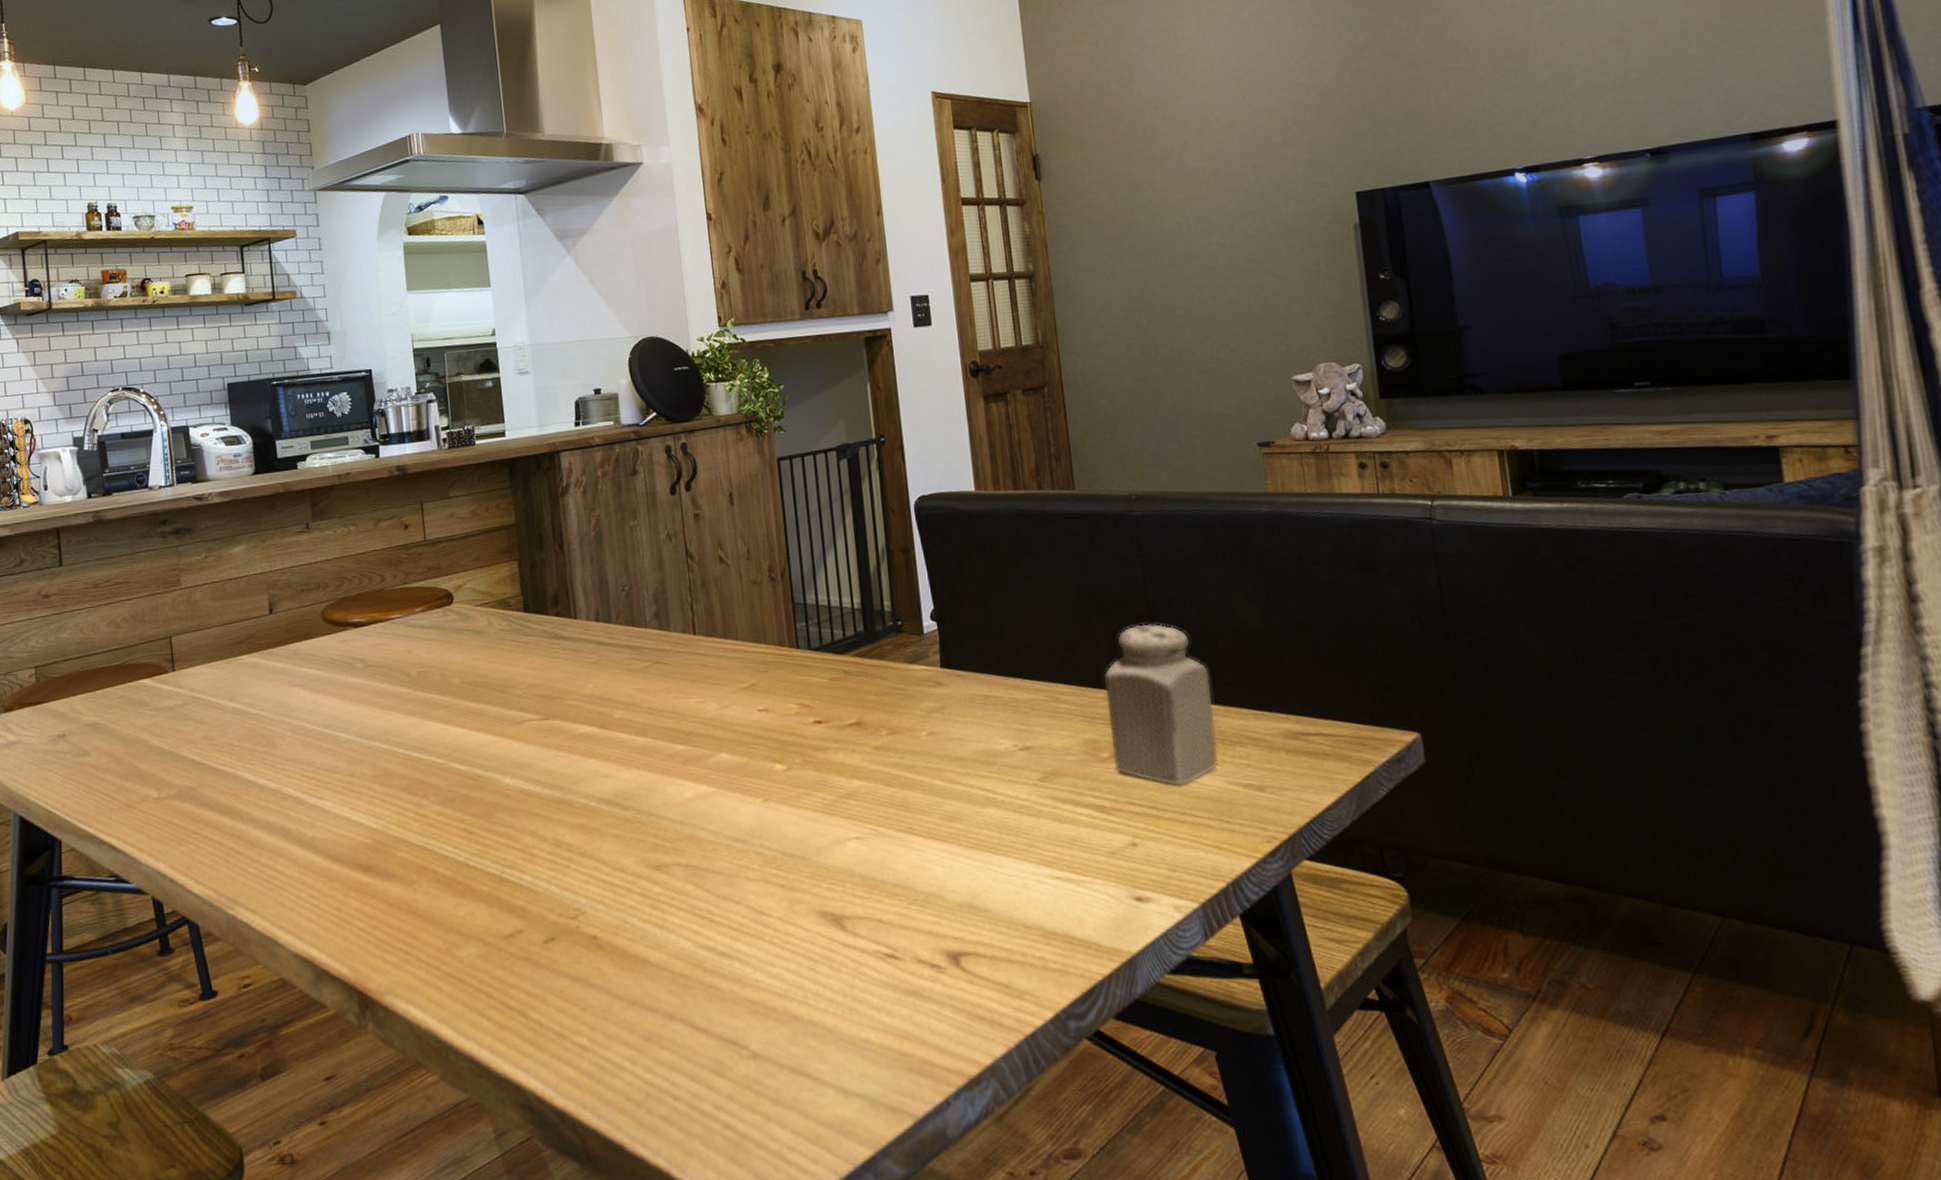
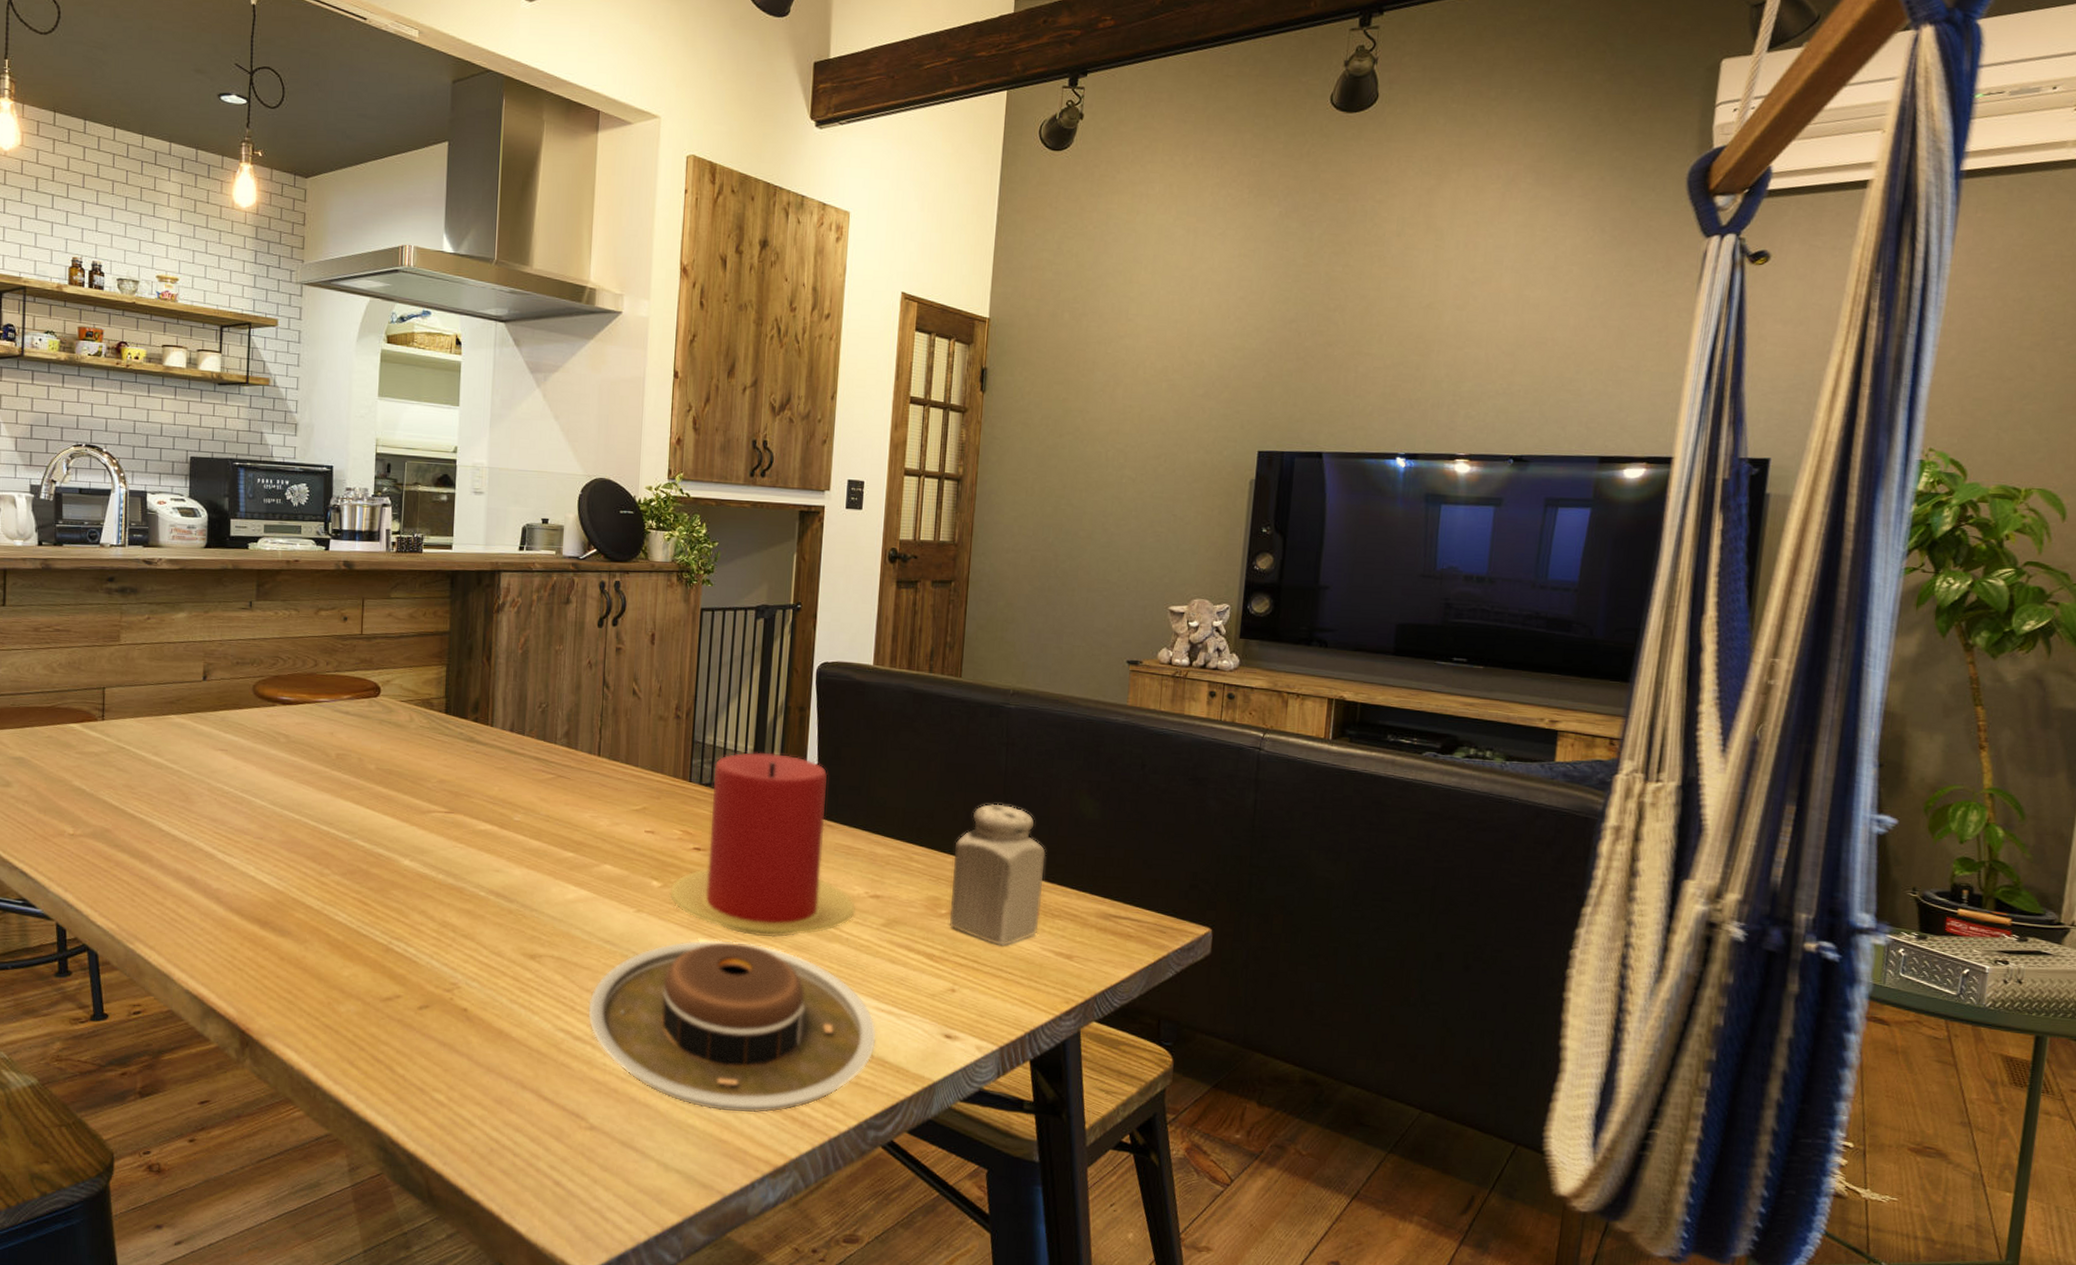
plate: none [728,820,1058,1019] -> present [588,940,877,1112]
candle: none [796,603,1006,812] -> present [669,752,856,938]

